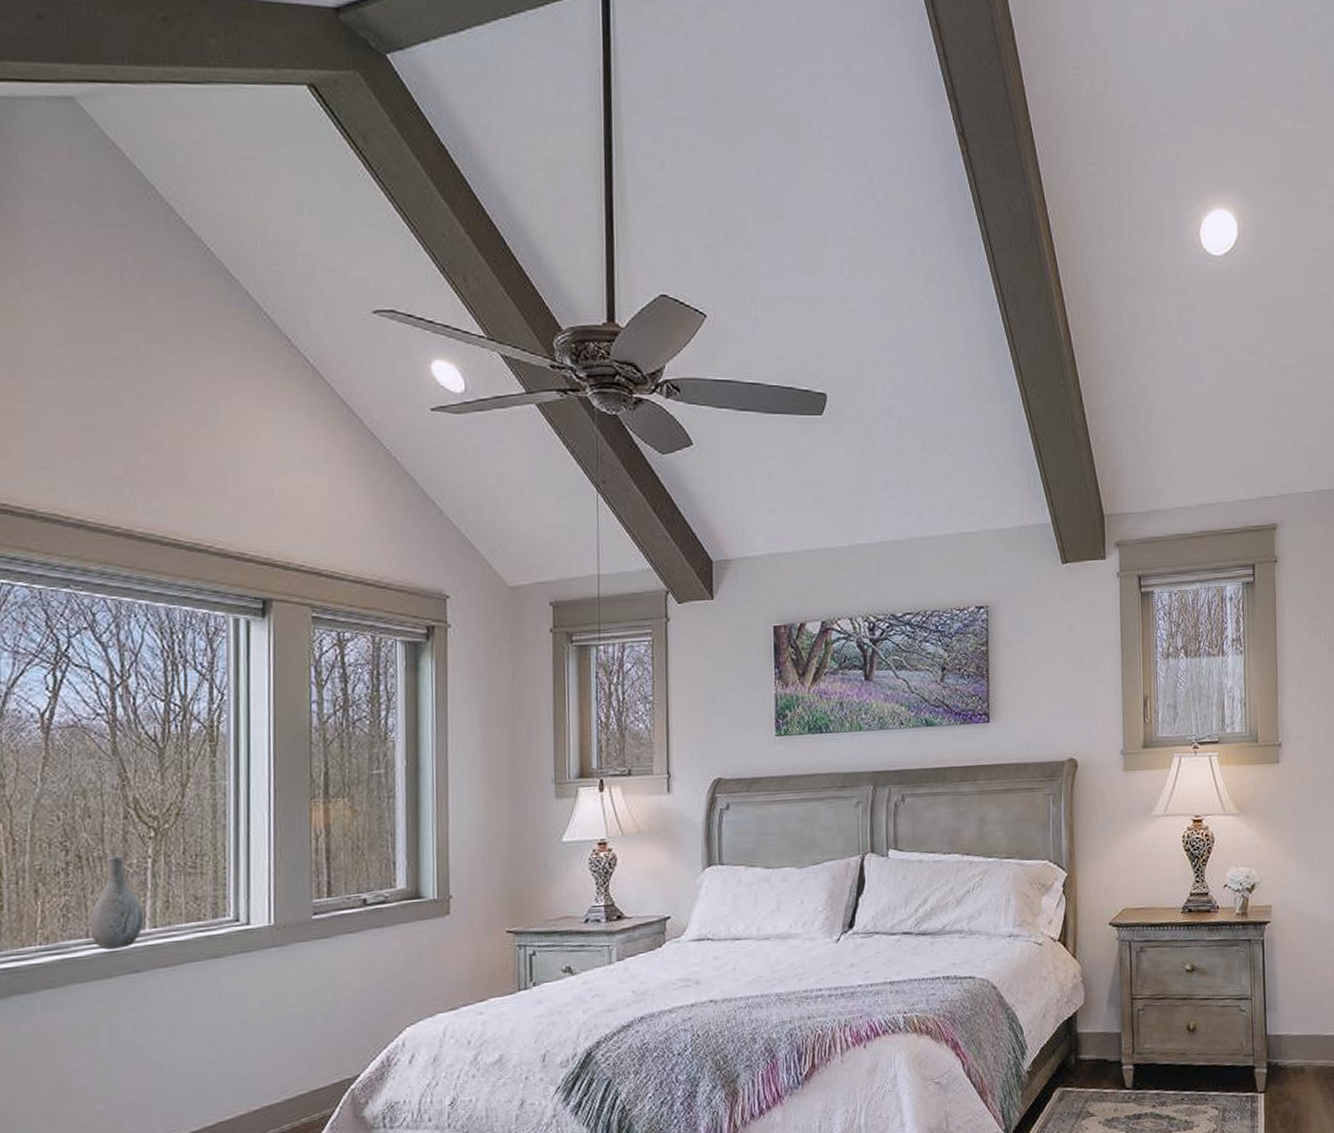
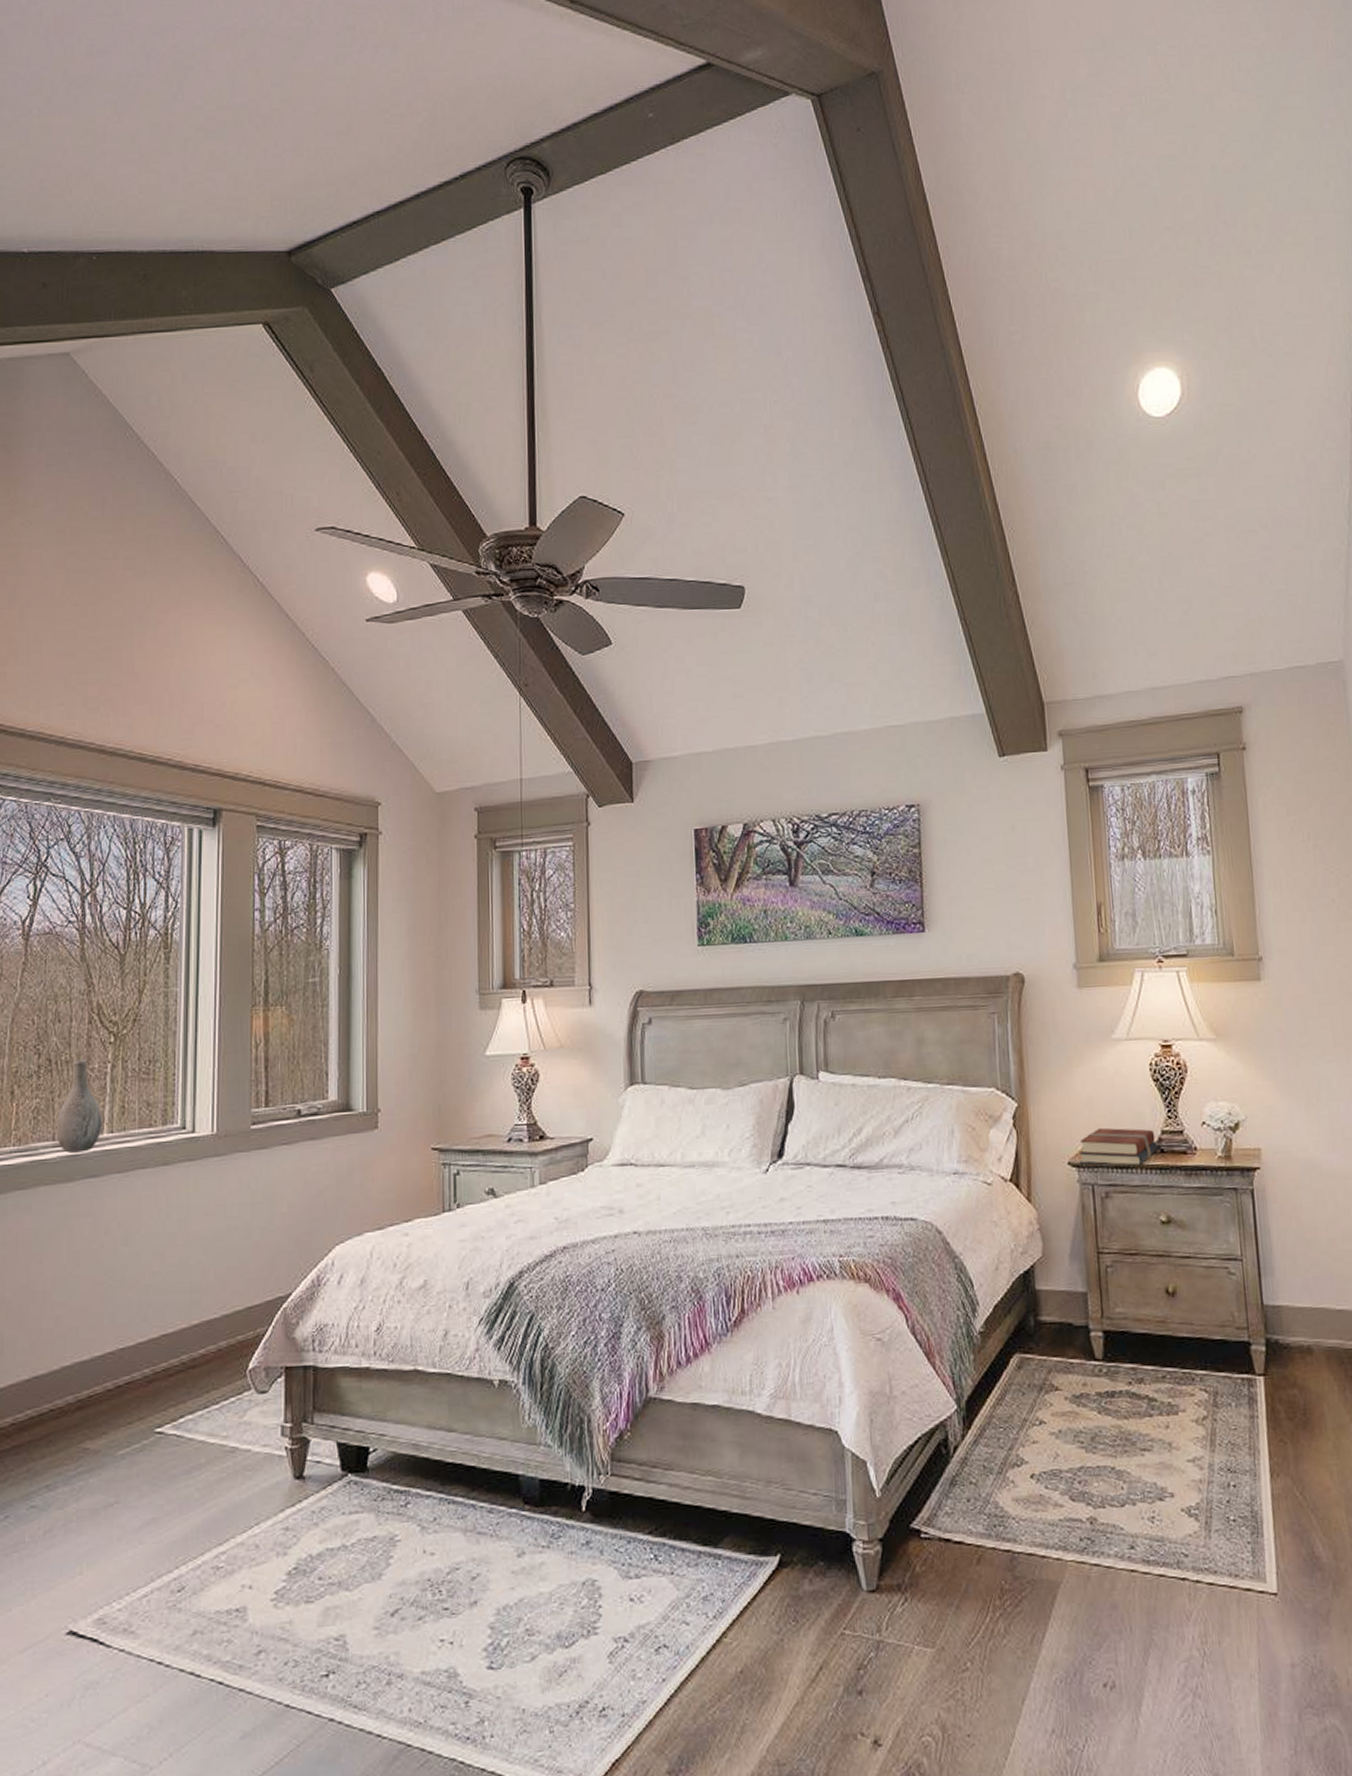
books: none [1119,892,1186,924] -> present [1078,1127,1158,1166]

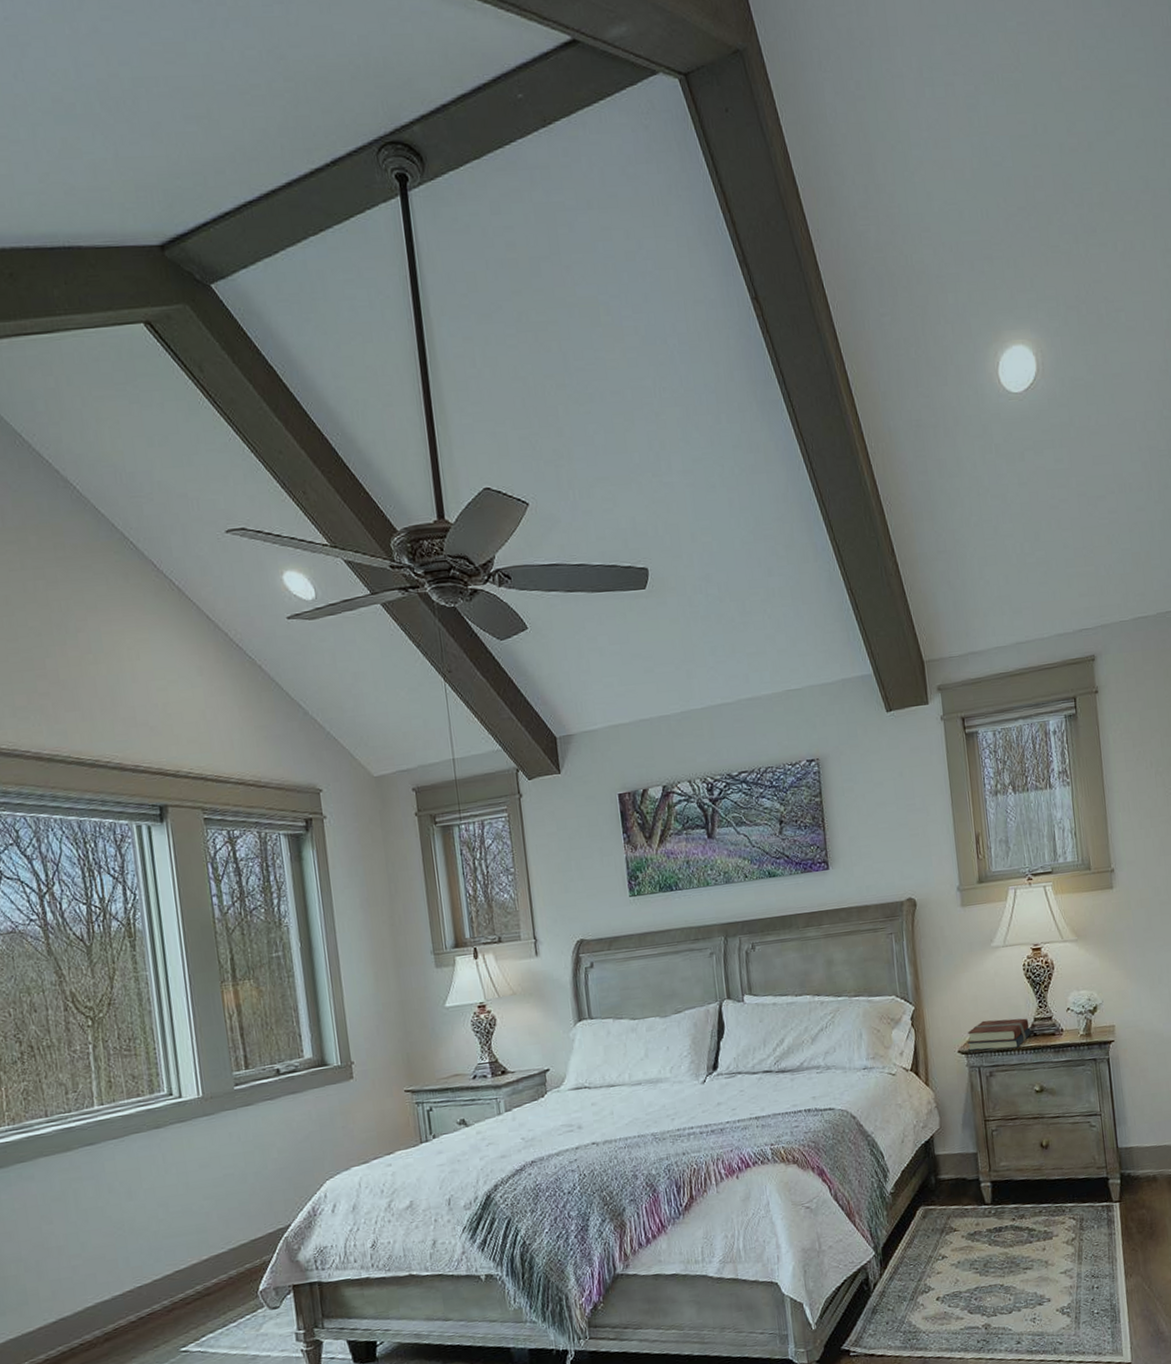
vase: present [56,1058,103,1154] -> none [47,1042,93,1127]

